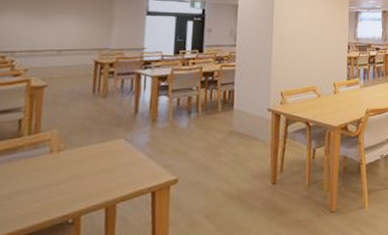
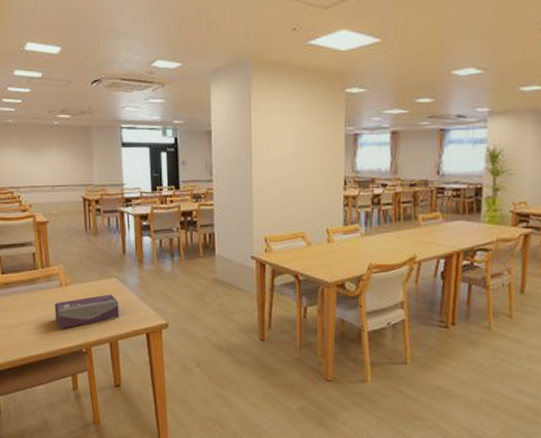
tissue box: none [36,155,123,201] -> present [54,294,120,329]

